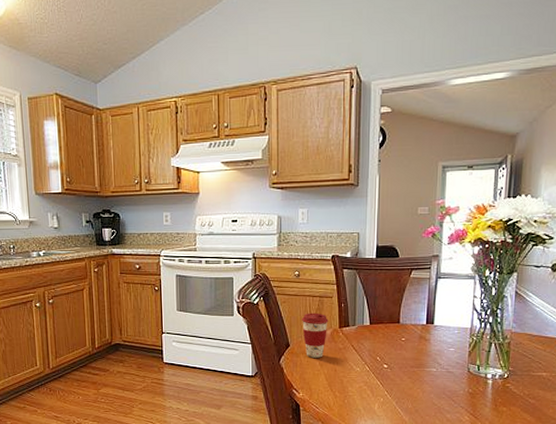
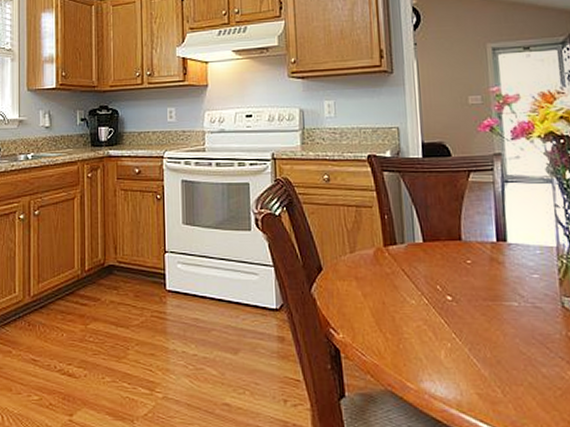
coffee cup: present [301,312,329,358] -> none [335,226,370,286]

